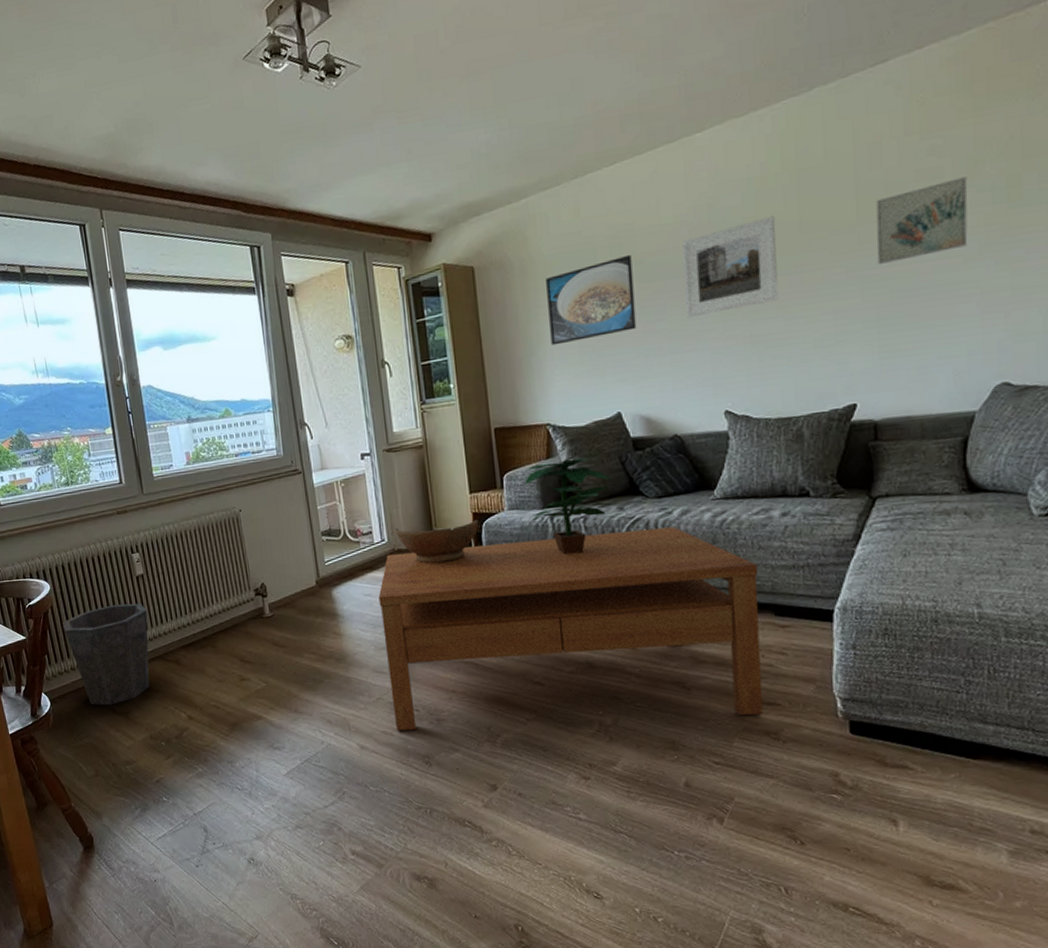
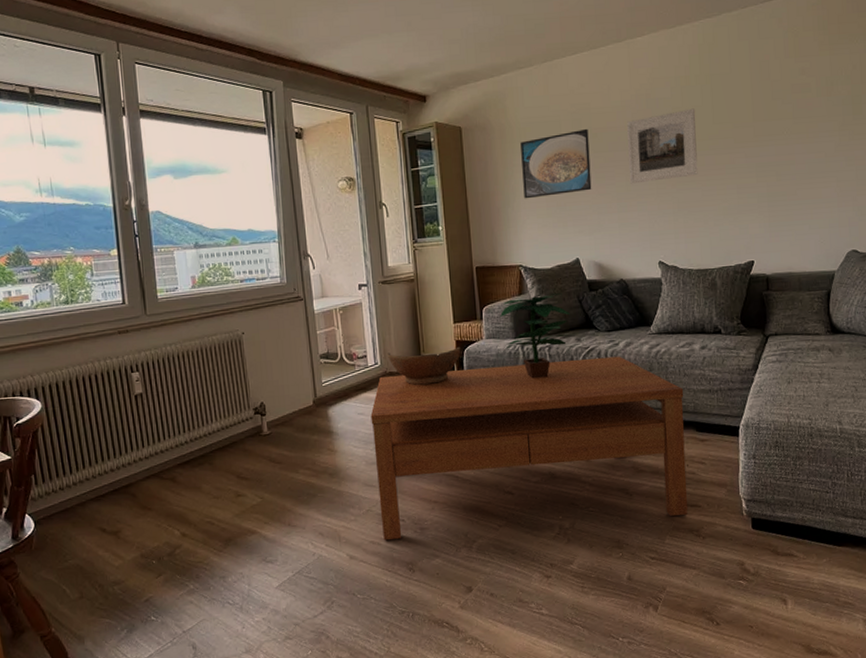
waste bin: present [62,603,150,706] -> none [53,422,145,526]
wall art: present [876,176,968,264] -> none [766,93,828,153]

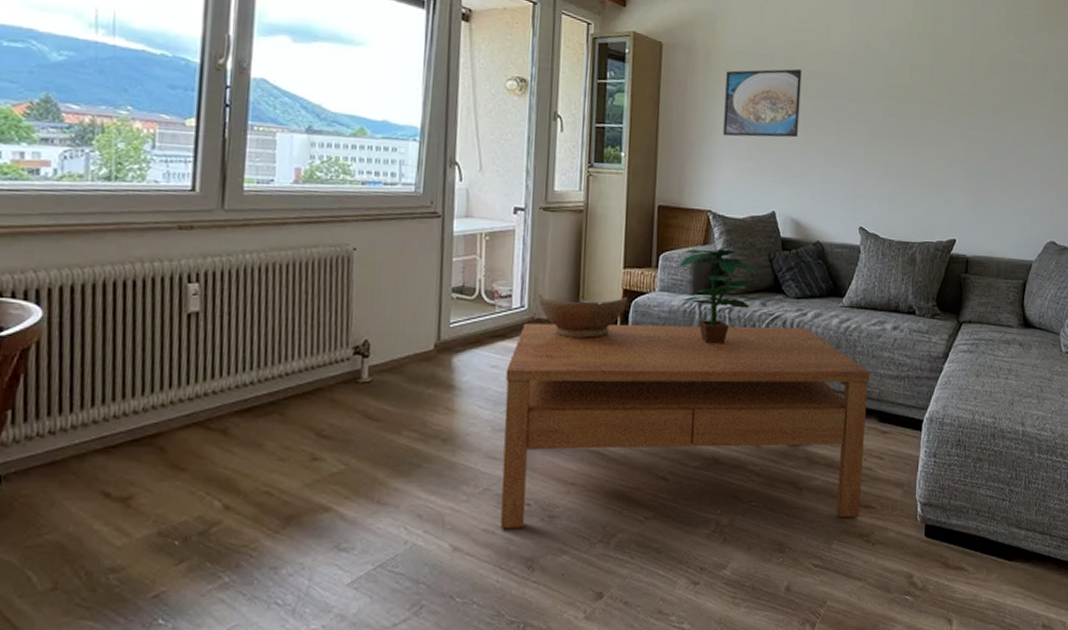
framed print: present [627,108,698,184] -> none [839,67,914,139]

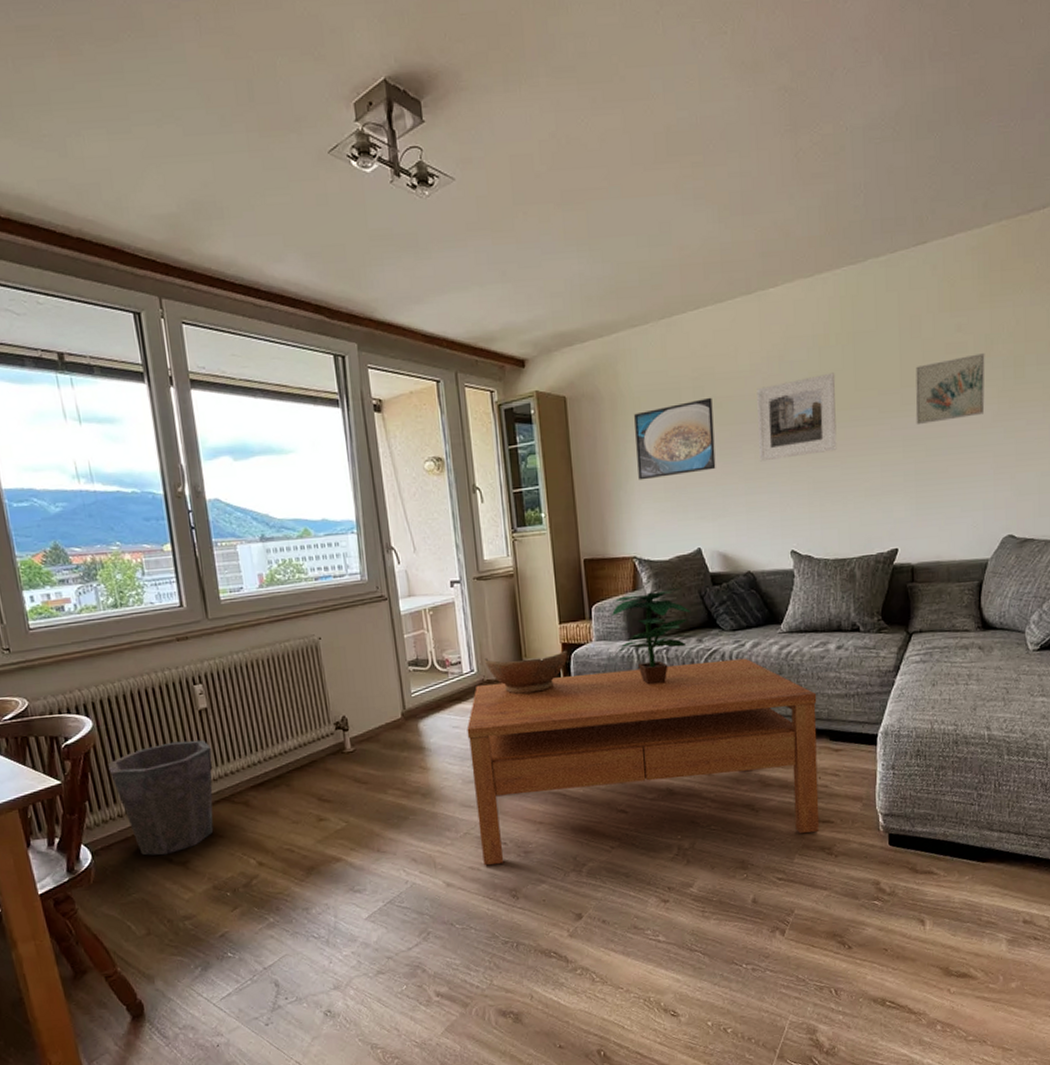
waste bin: none [50,347,193,488] -> present [108,740,214,856]
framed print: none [839,67,914,139] -> present [756,372,837,462]
wall art: none [980,74,1041,129] -> present [915,353,985,424]

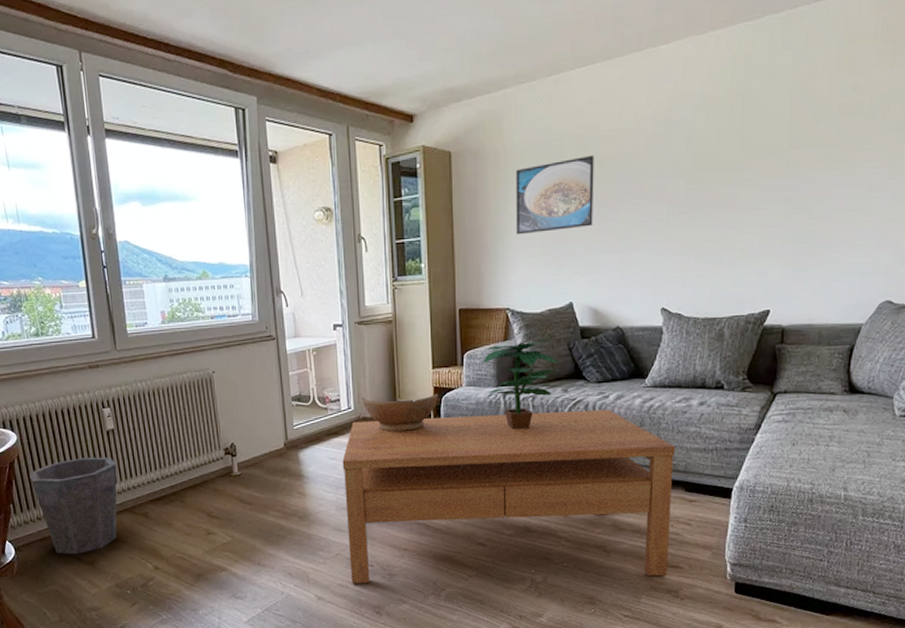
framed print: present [756,372,837,462] -> none [636,132,721,220]
wall art: present [915,353,985,424] -> none [800,114,881,186]

